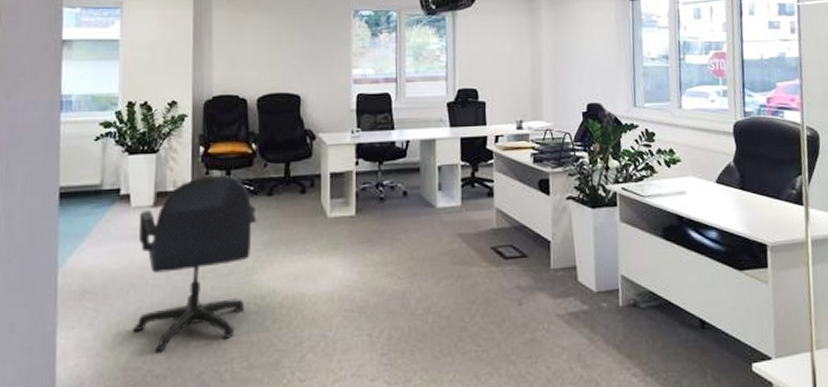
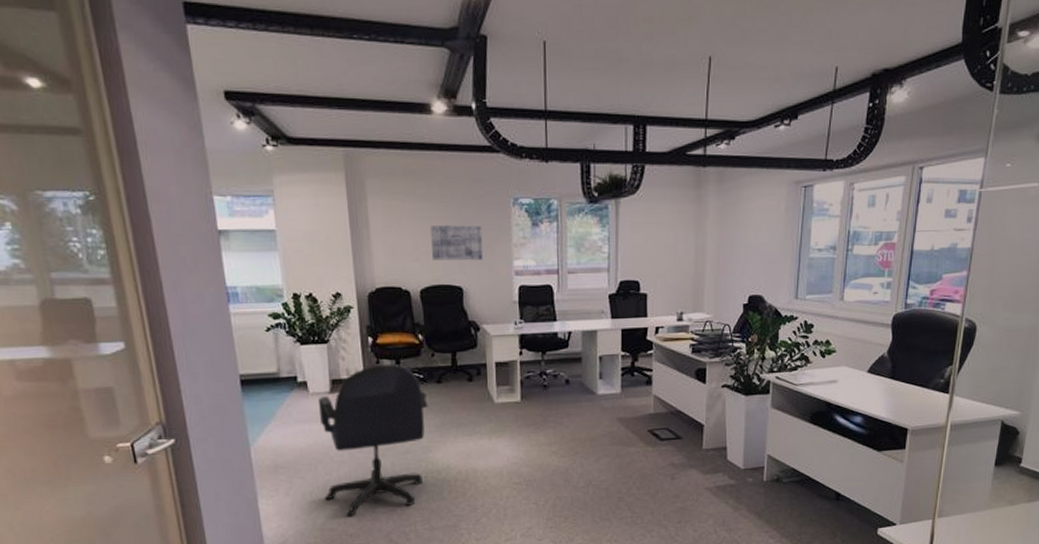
wall art: none [272,35,323,70] -> present [431,225,483,261]

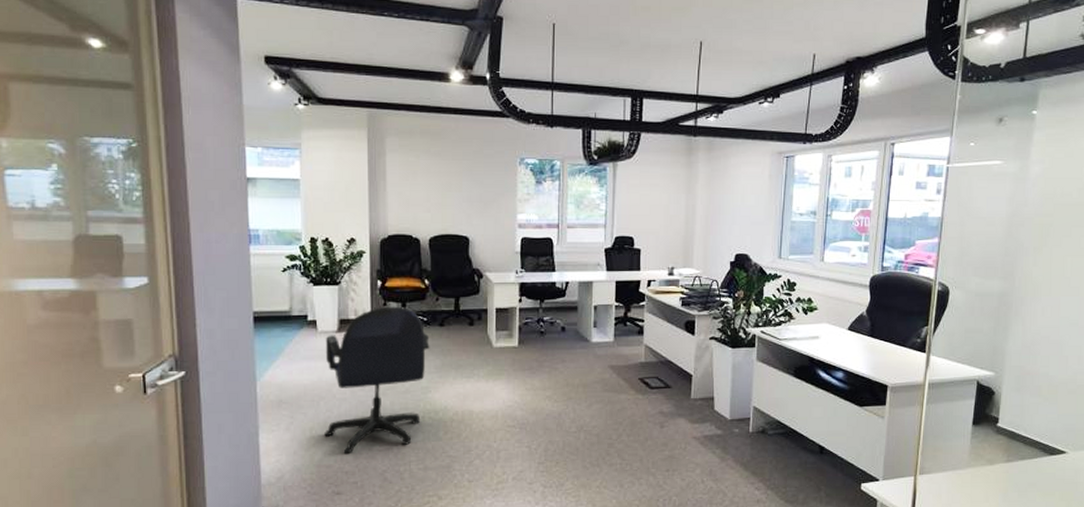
wall art: present [431,225,483,261] -> none [443,180,490,213]

